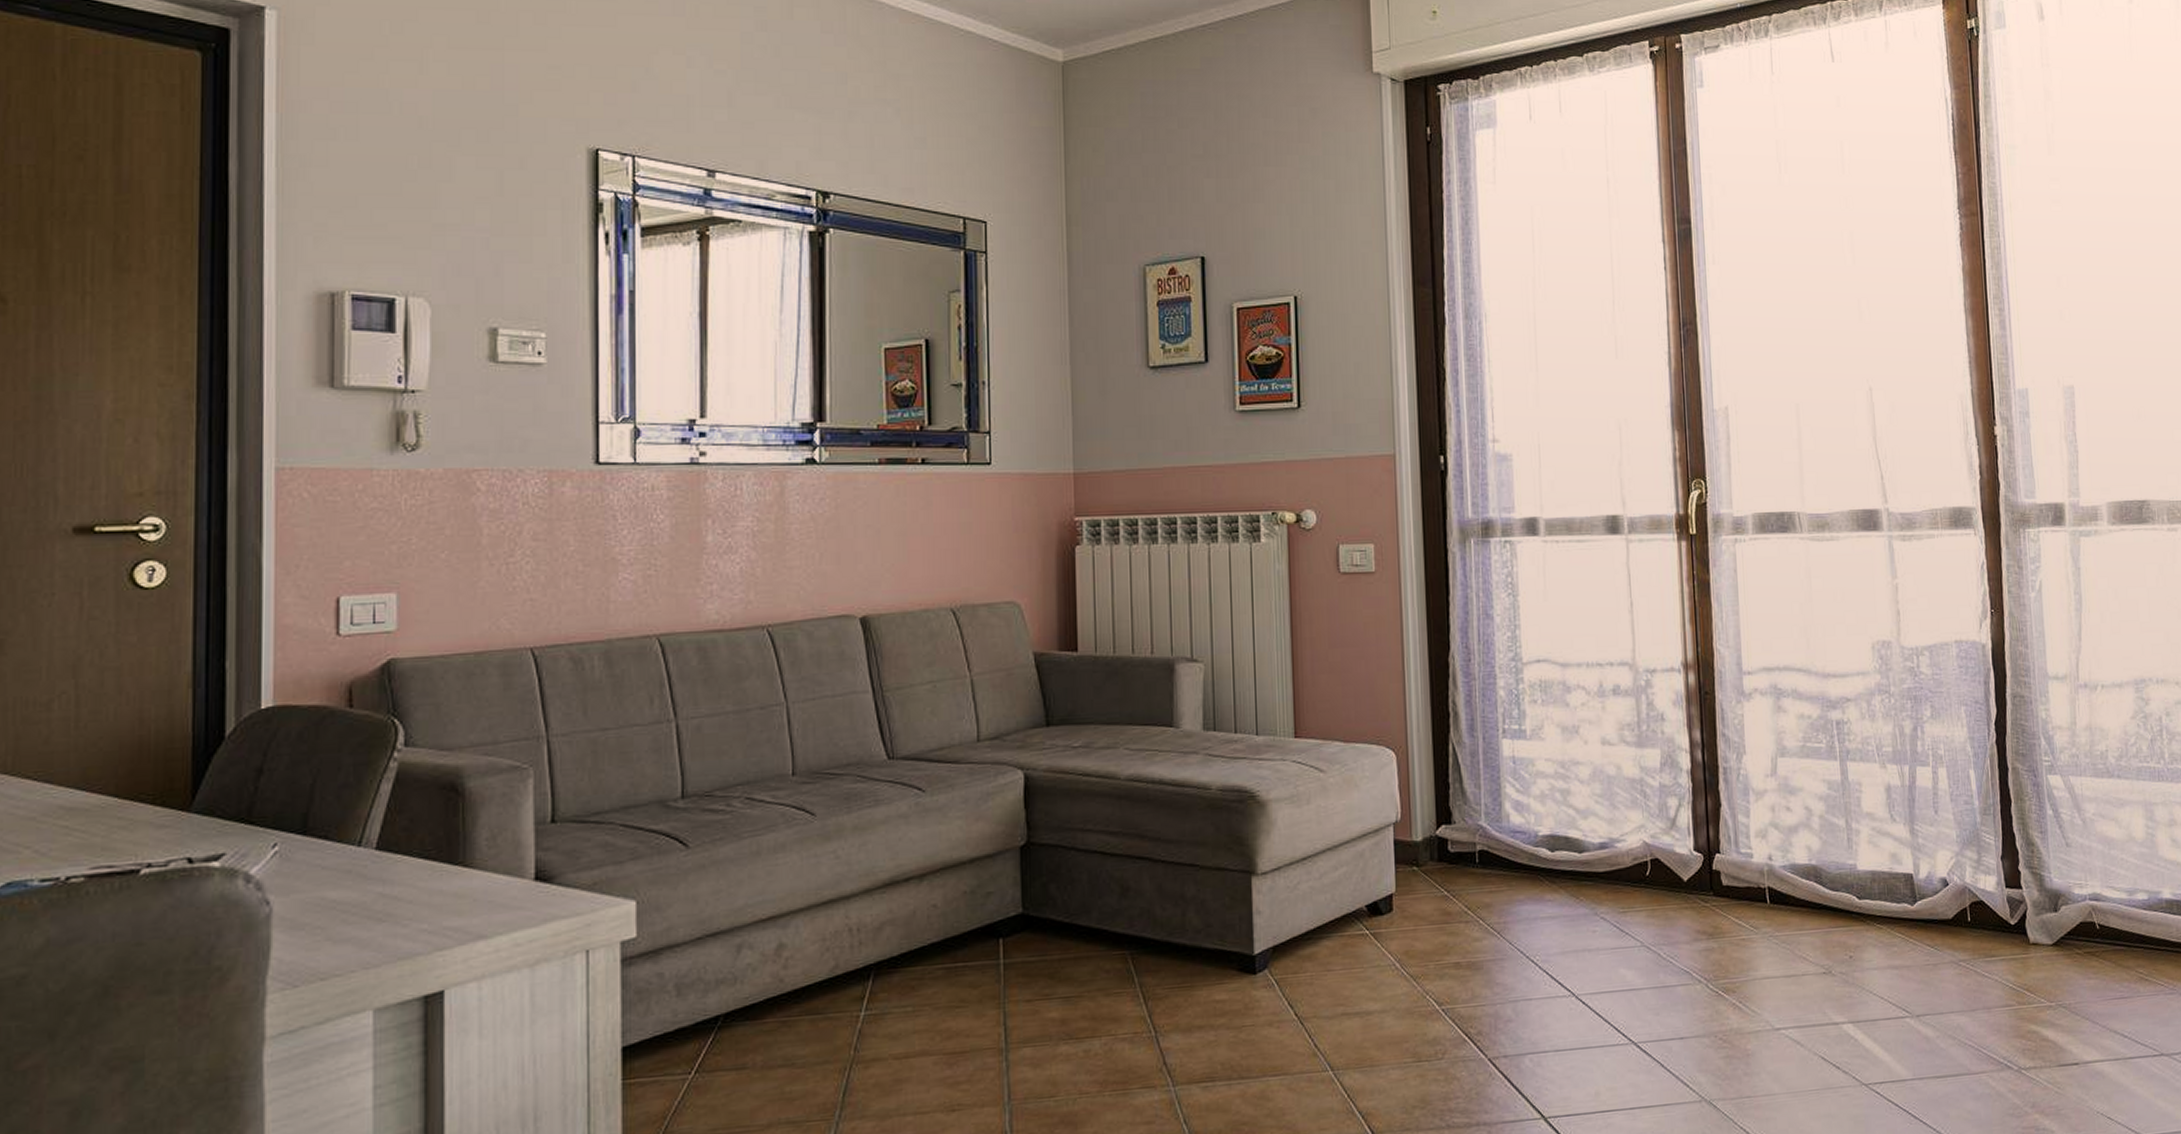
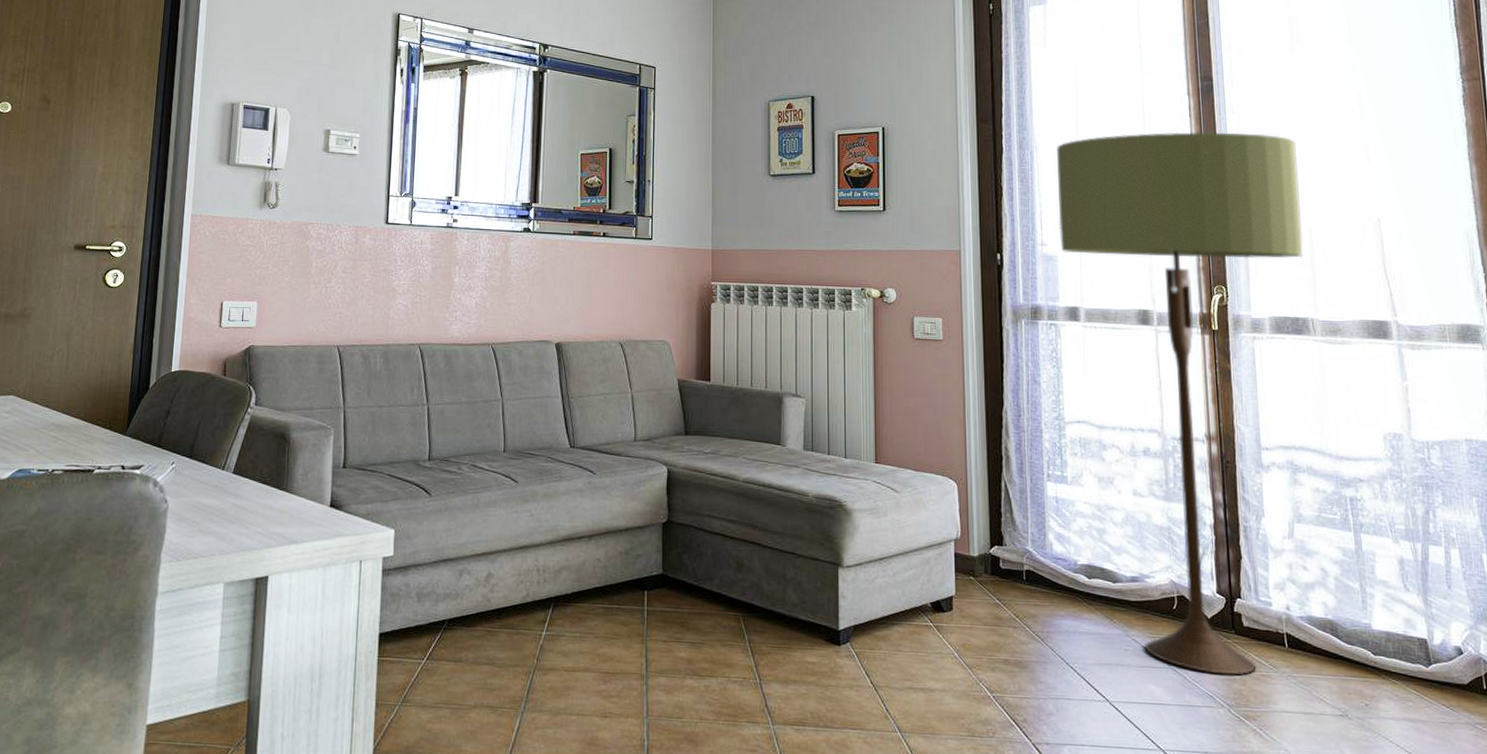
floor lamp: none [1510,288,1789,946] -> present [1057,132,1303,675]

